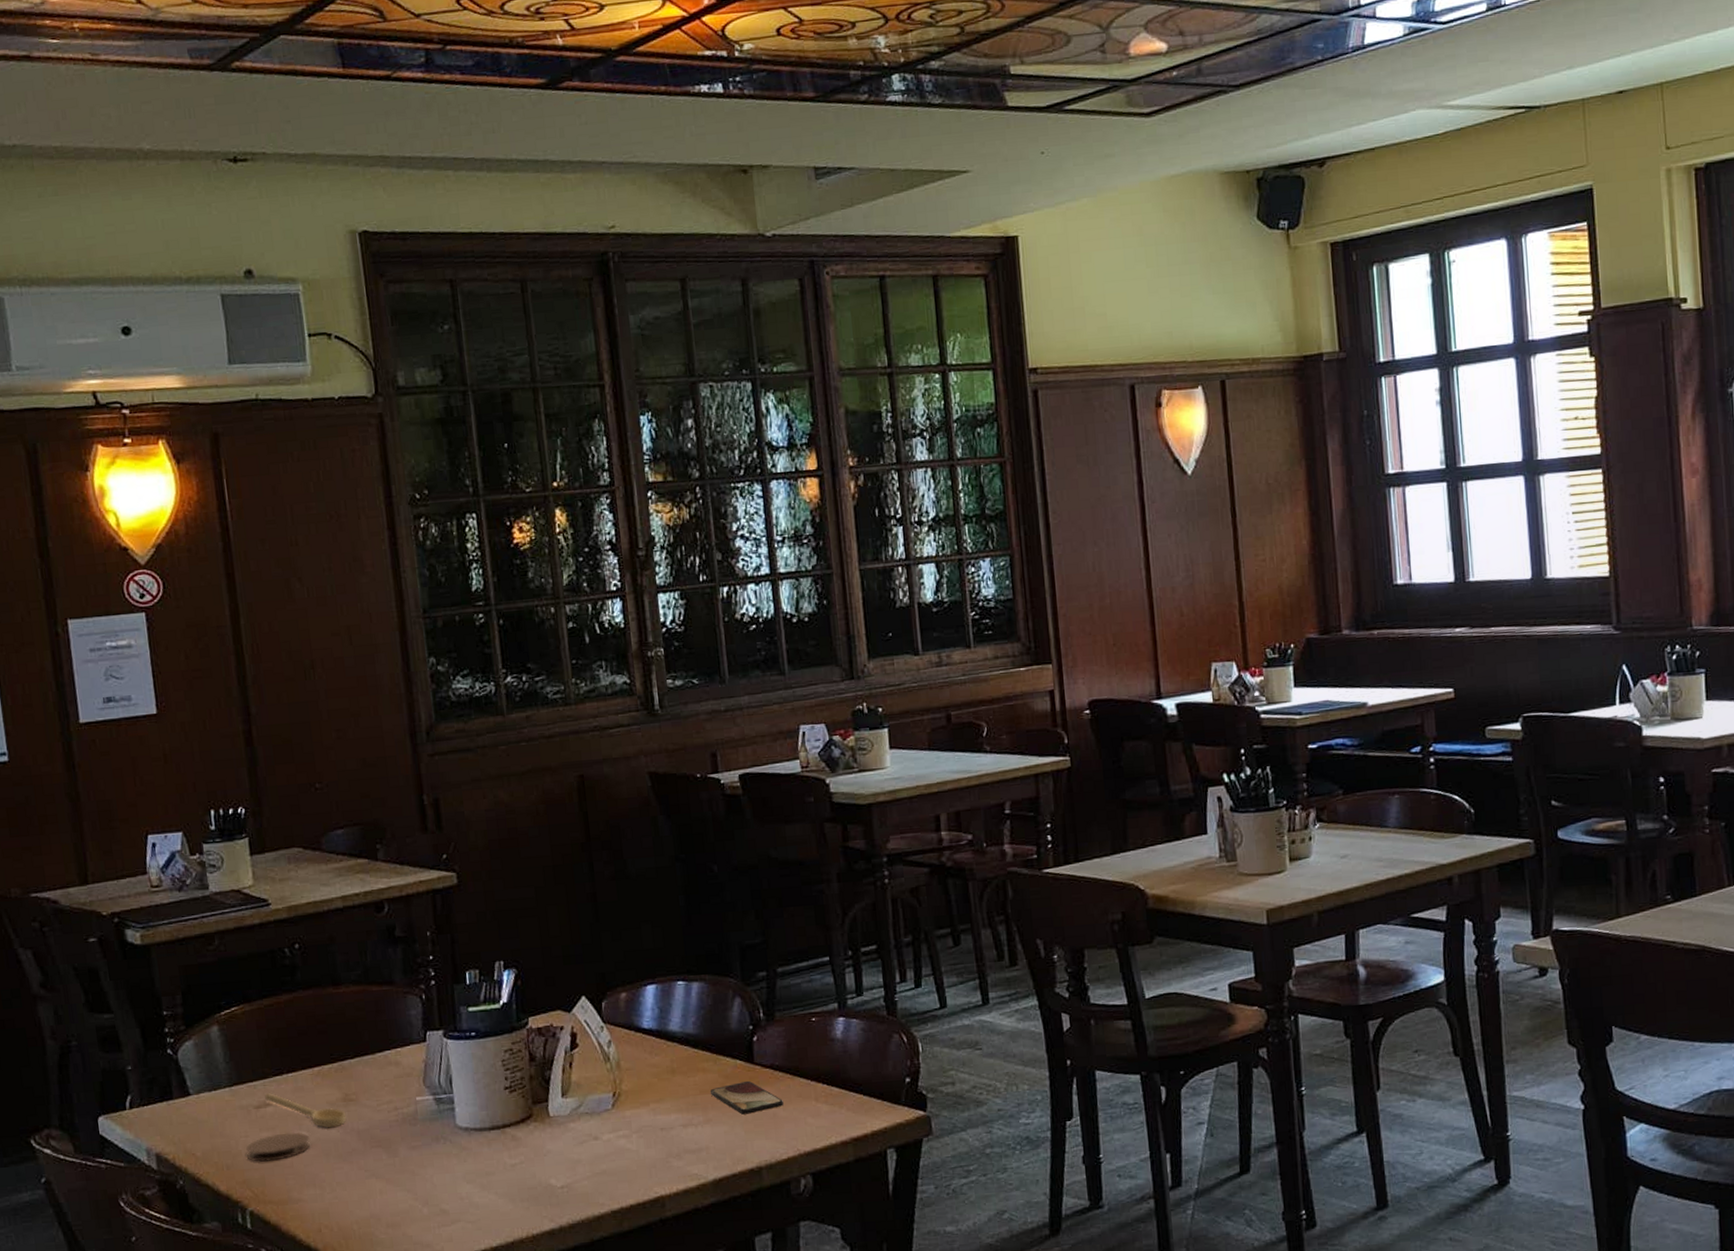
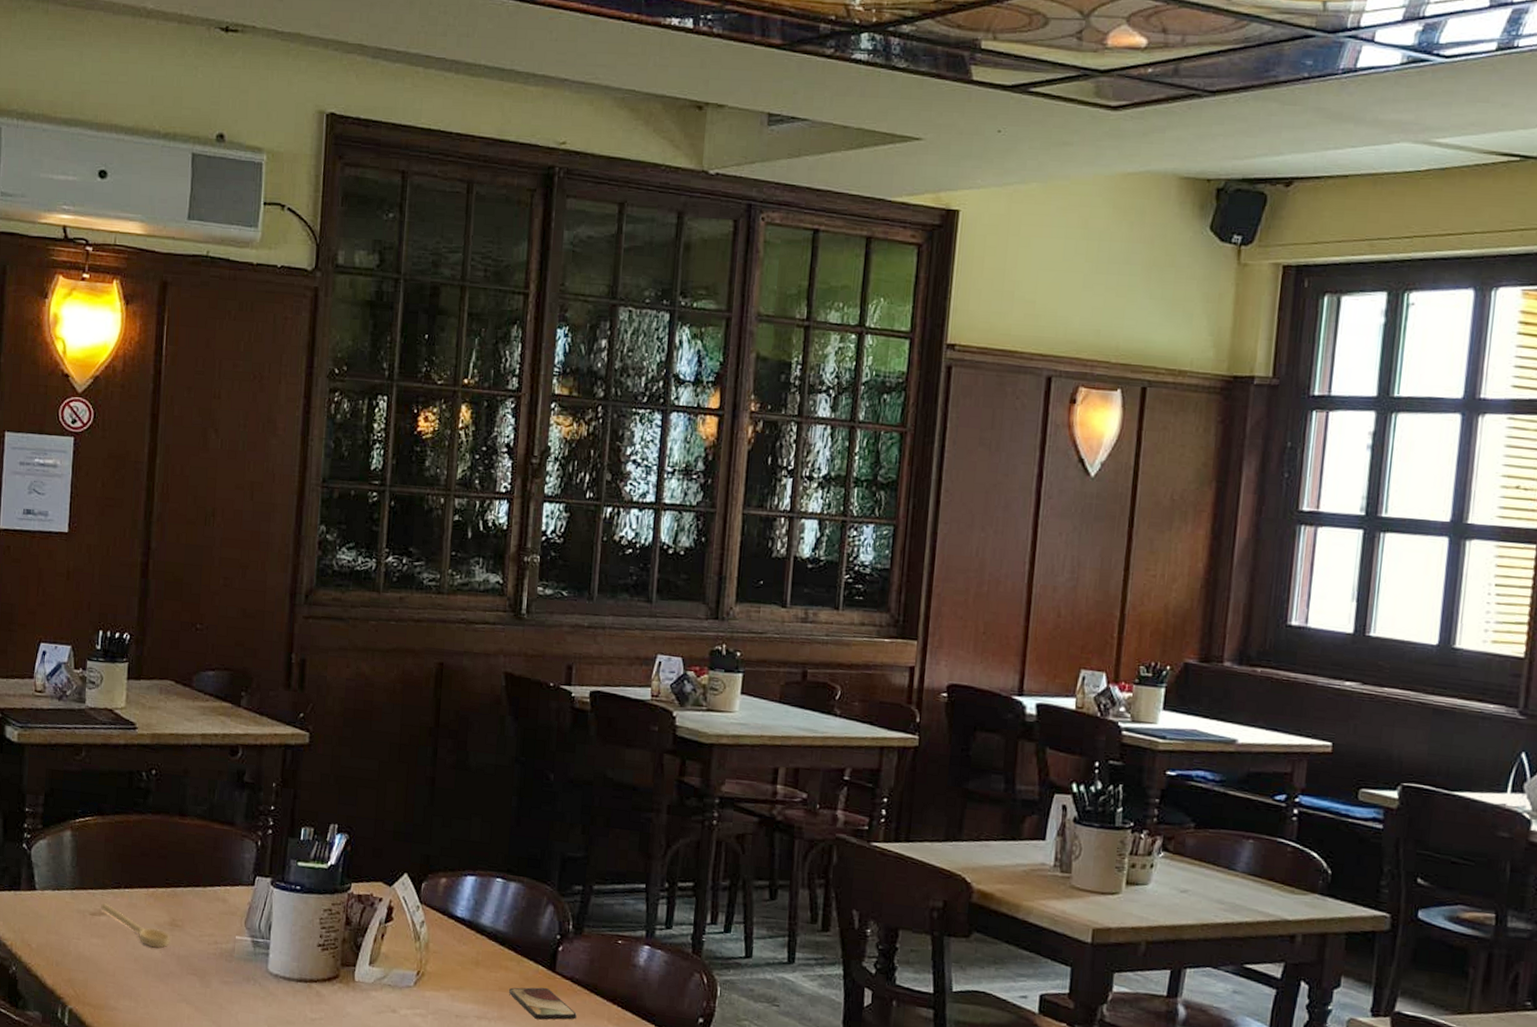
coaster: present [246,1132,310,1162] -> none [76,942,134,968]

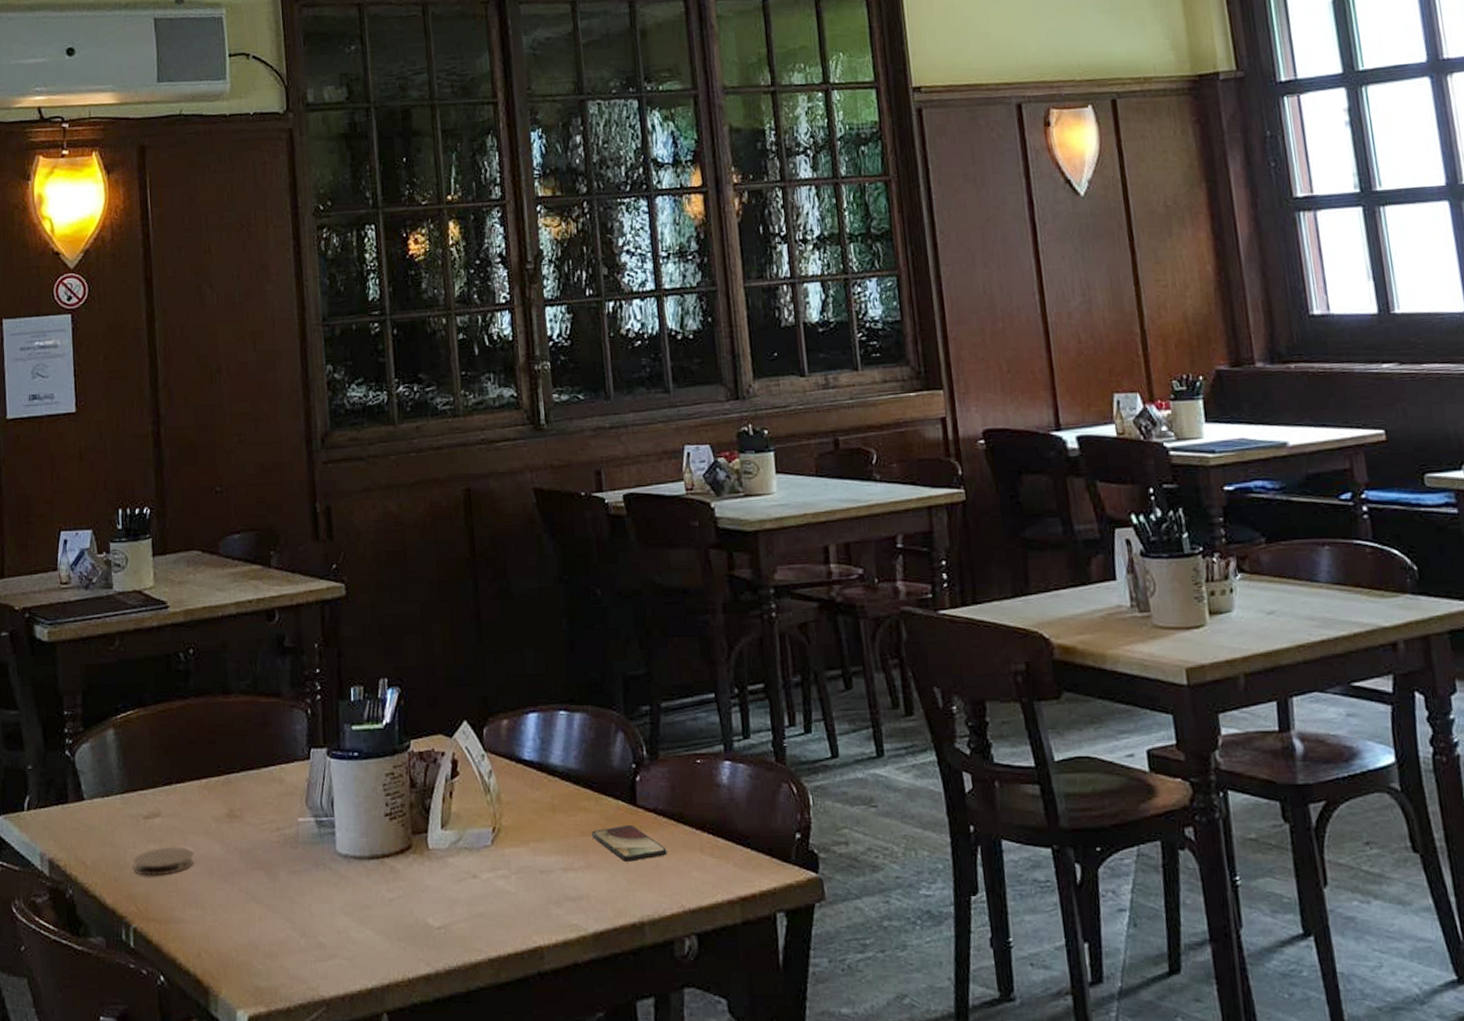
coaster: none [76,942,134,968] -> present [133,847,194,876]
spoon: present [101,902,171,949] -> none [154,802,231,845]

